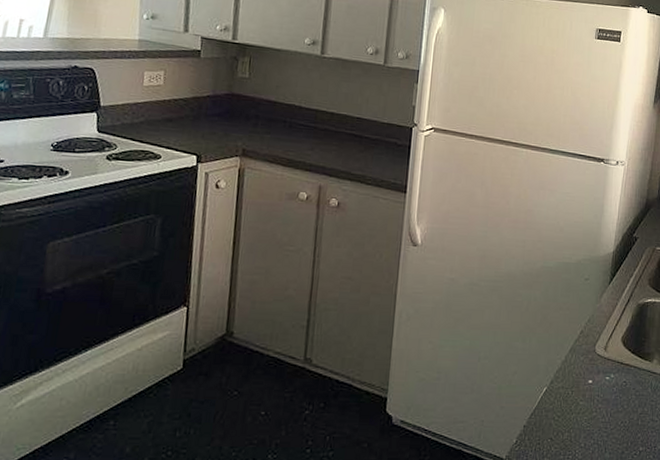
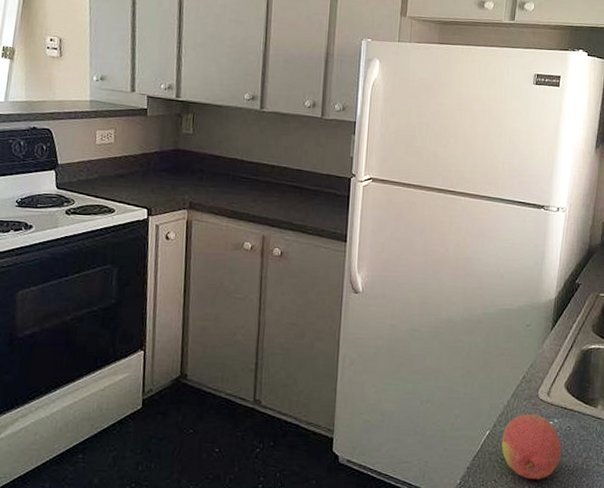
fruit: none [558,369,618,436] -> present [501,413,562,479]

